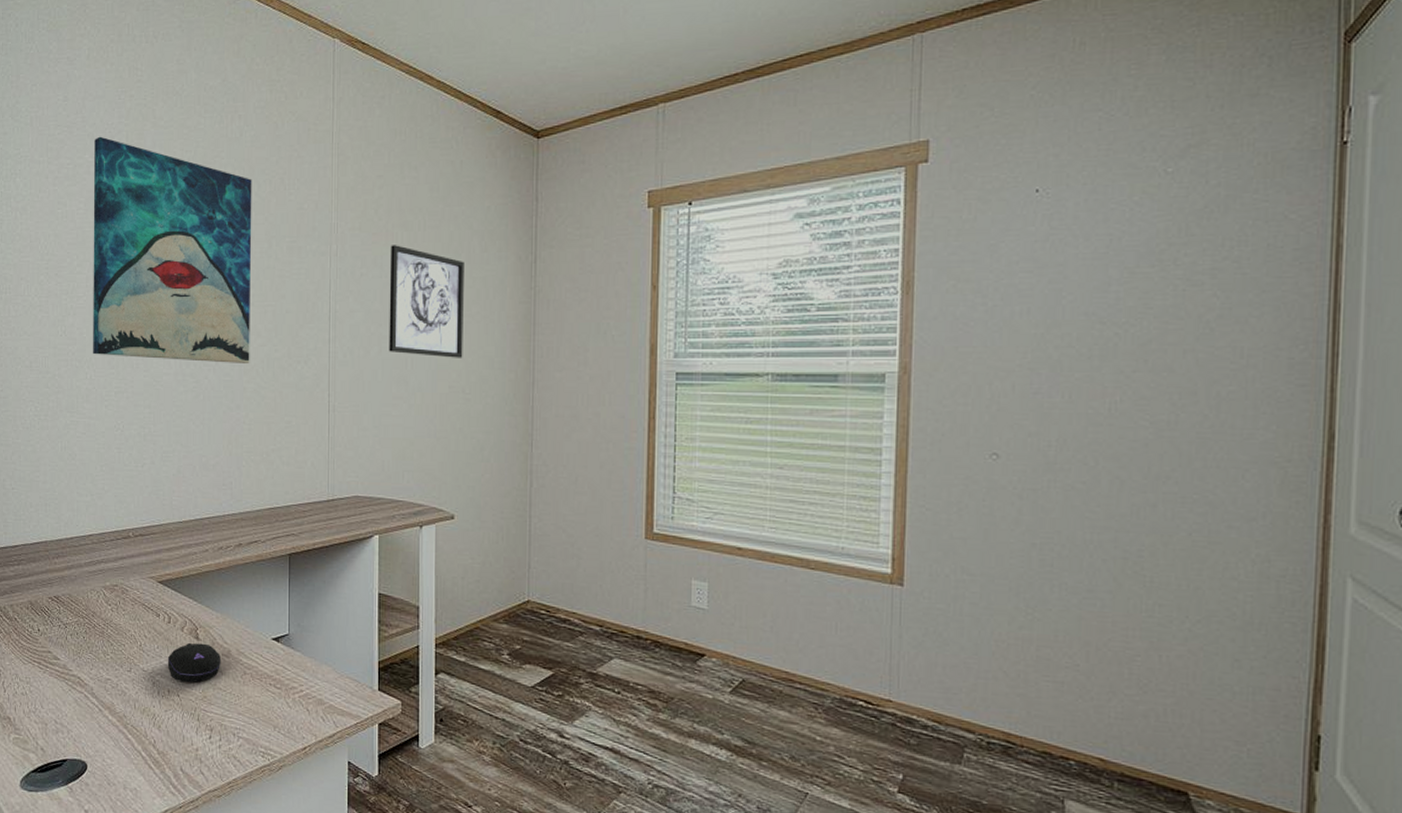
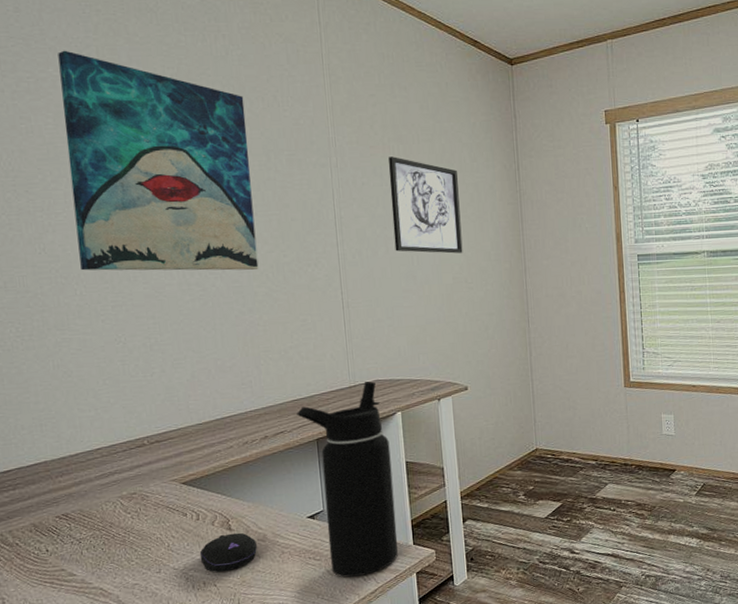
water bottle: none [271,495,363,716] -> present [295,381,398,578]

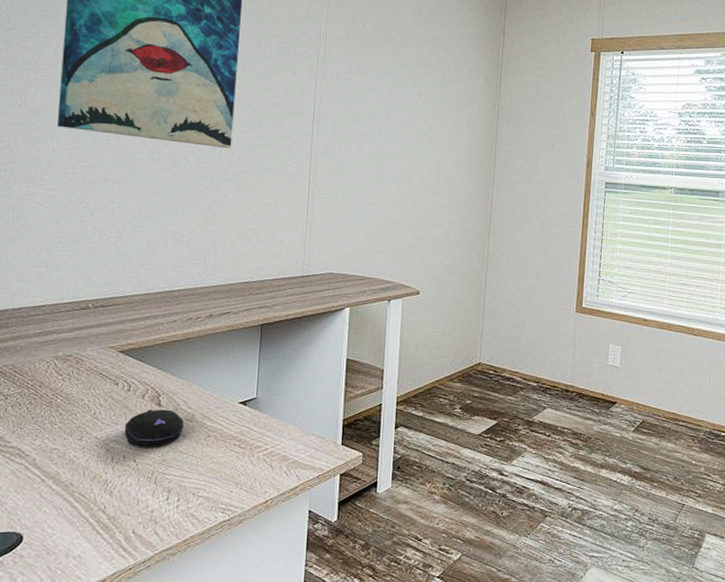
water bottle: present [295,381,398,578] -> none [244,272,333,470]
wall art: present [388,156,463,254] -> none [368,56,440,158]

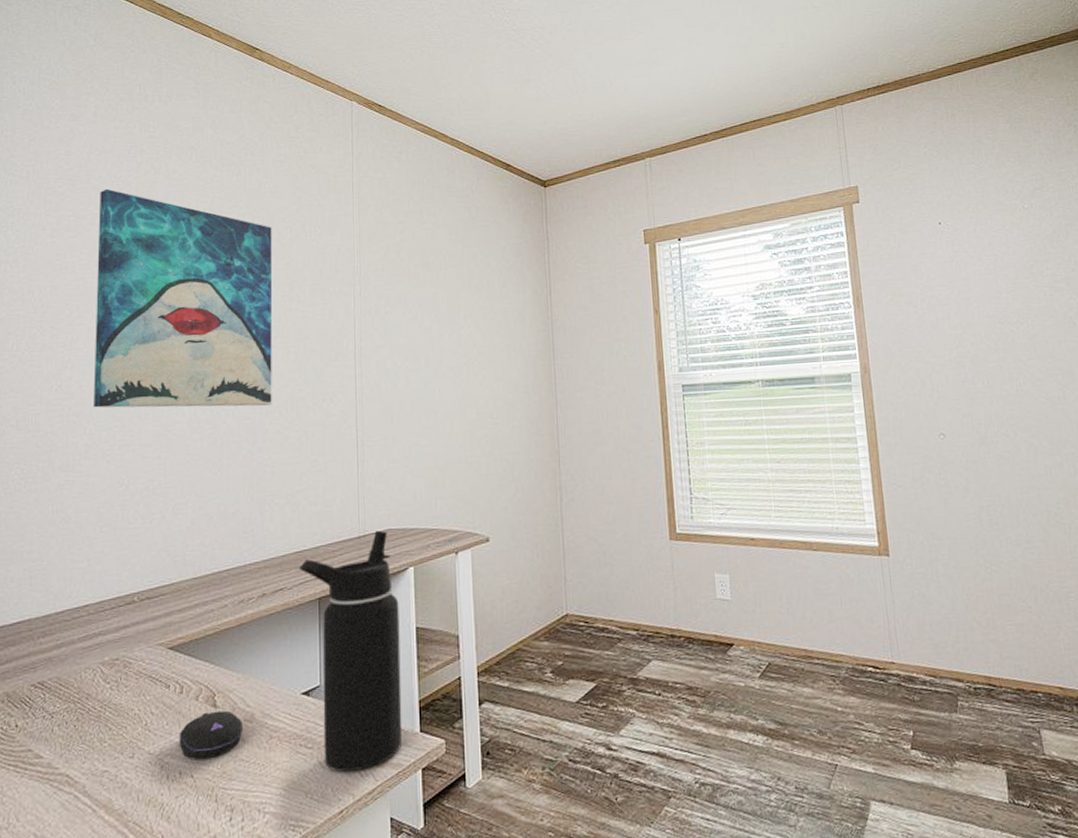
water bottle: none [244,272,333,470] -> present [298,530,403,772]

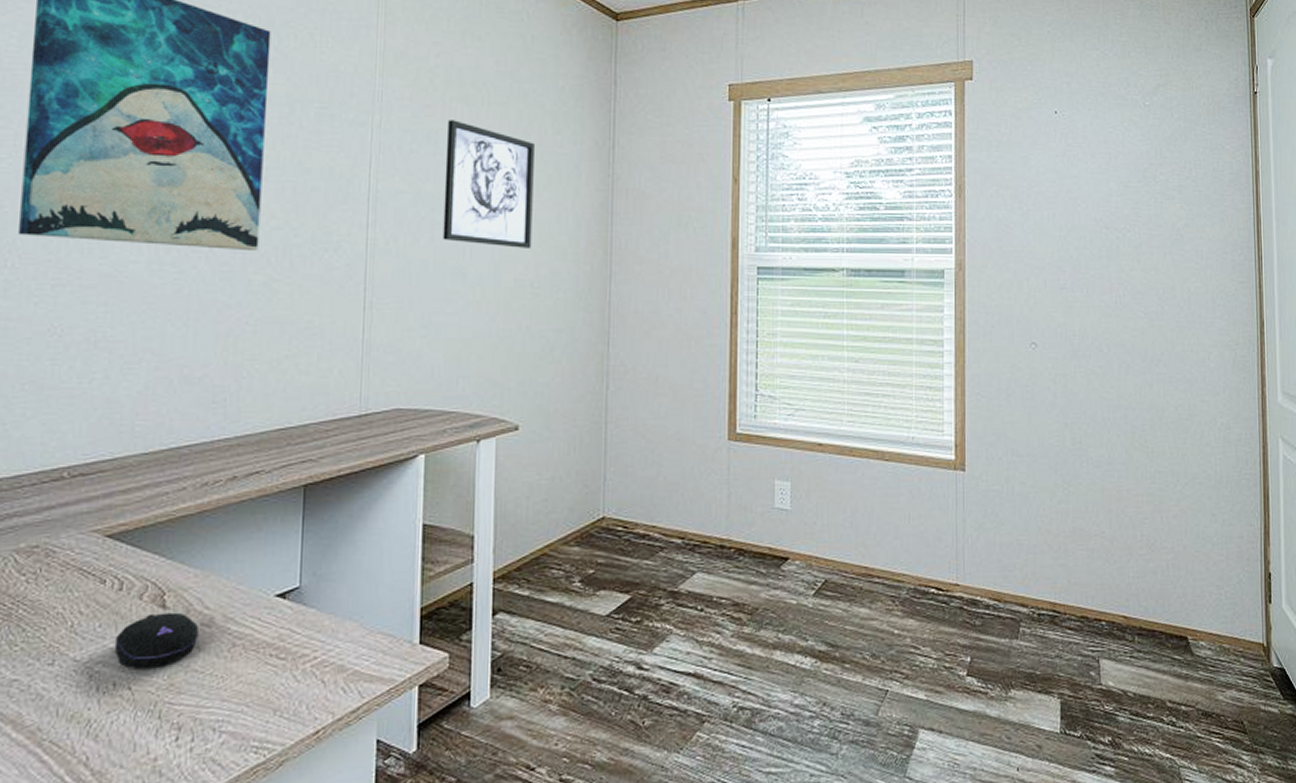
water bottle: present [298,530,403,772] -> none [280,409,404,687]
wall art: none [413,283,489,386] -> present [443,120,534,248]

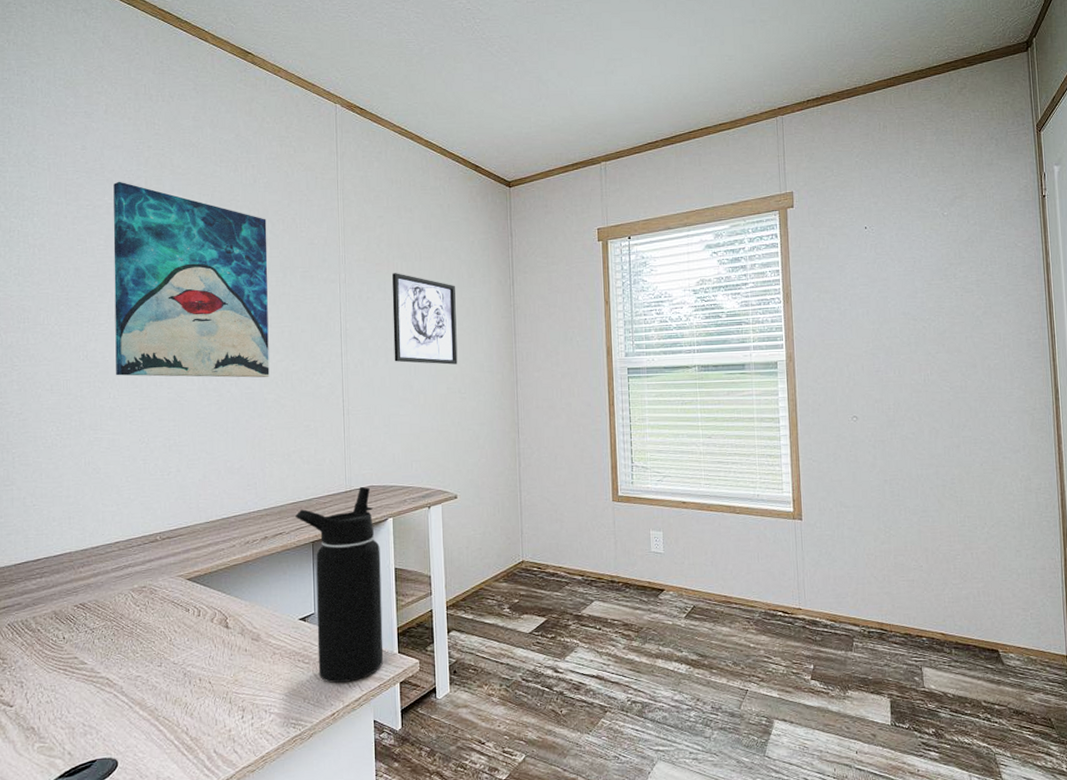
computer mouse: present [114,612,200,670] -> none [198,631,252,670]
water bottle: none [280,409,404,687] -> present [294,486,384,683]

